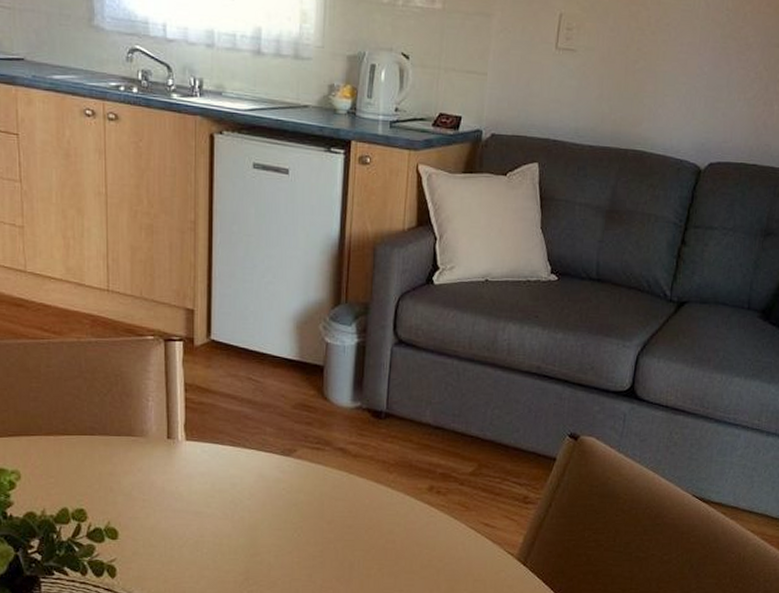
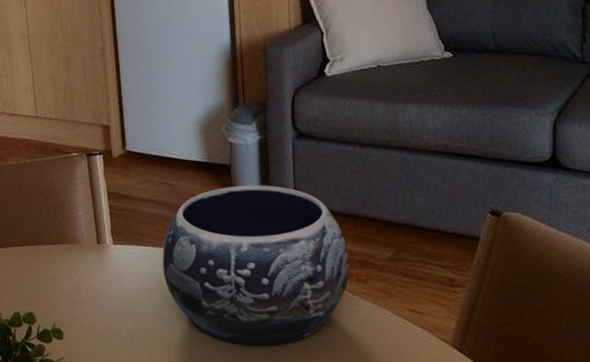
decorative bowl: none [239,388,433,553] -> present [162,185,350,346]

